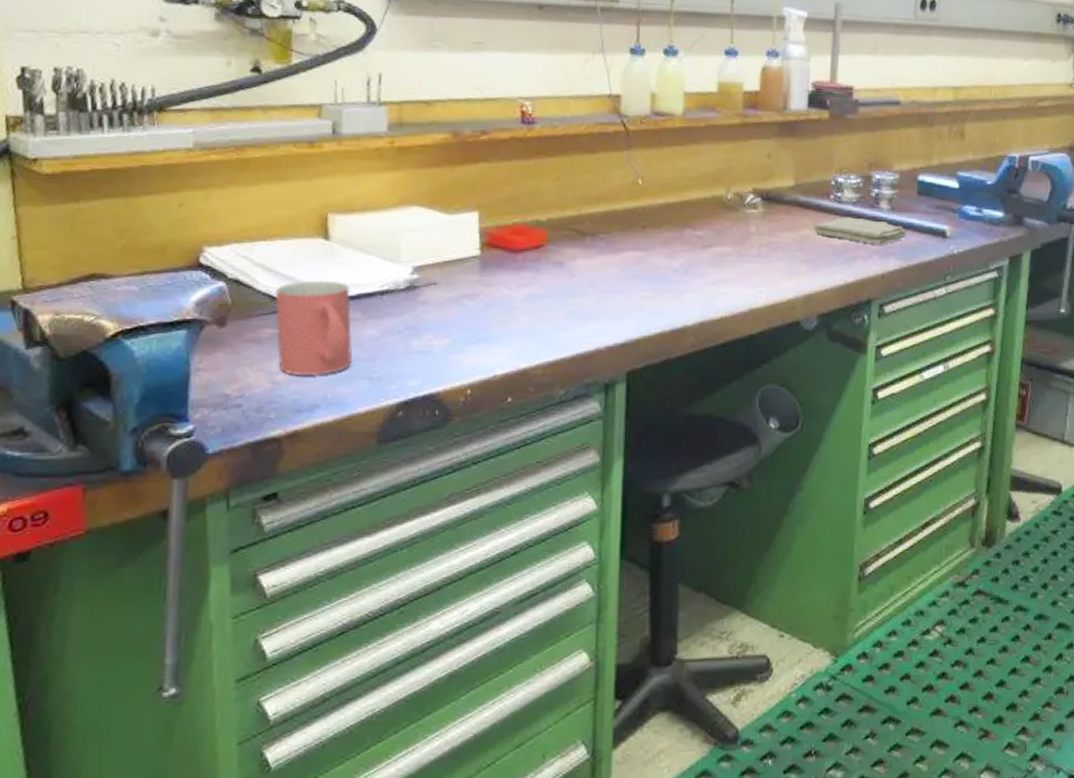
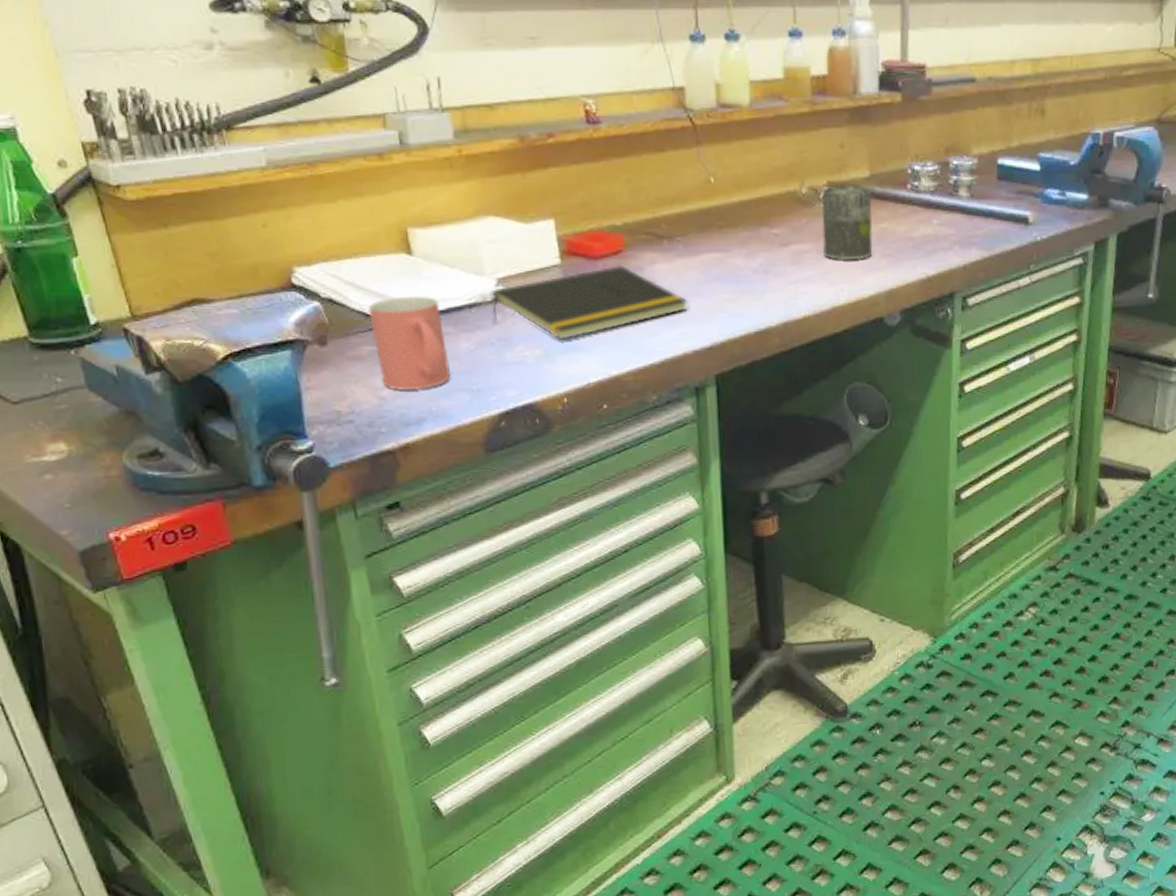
notepad: none [403,258,606,332] -> present [492,264,689,341]
can: none [743,192,795,264] -> present [821,185,873,260]
washcloth: present [814,217,907,245] -> none [892,207,988,235]

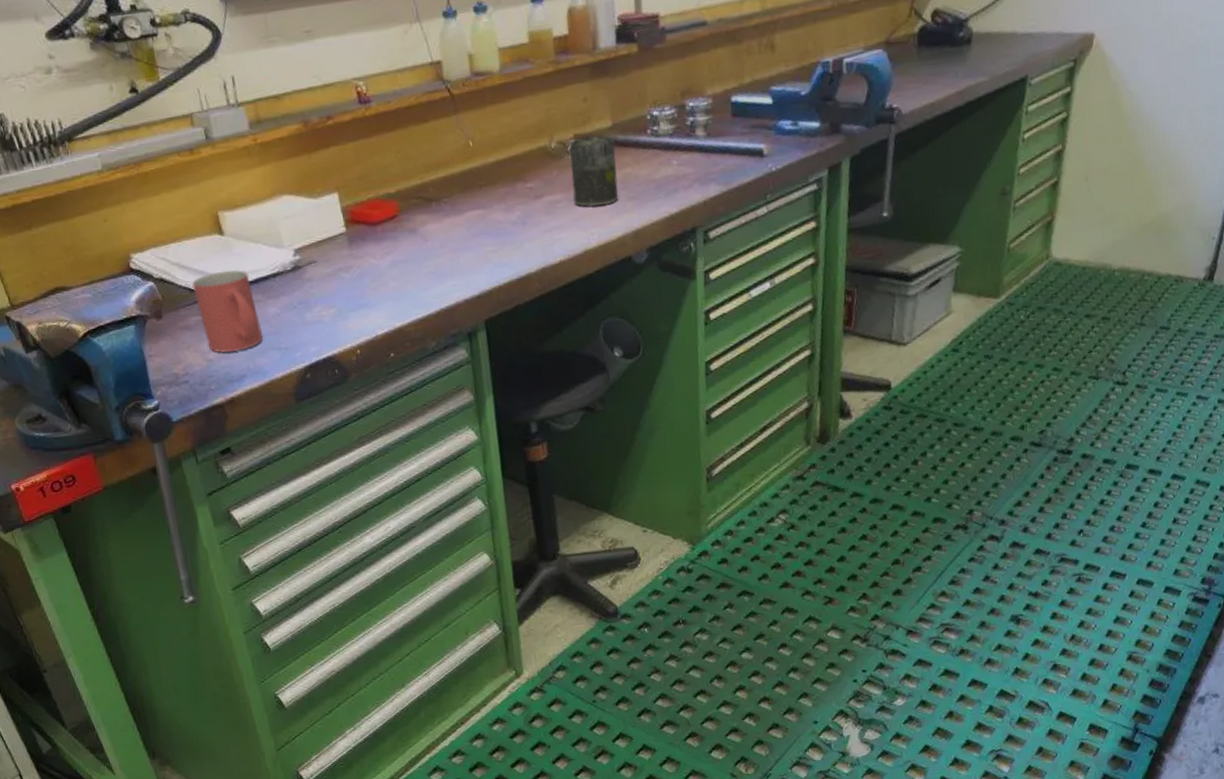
notepad: present [492,264,689,341] -> none [291,227,458,300]

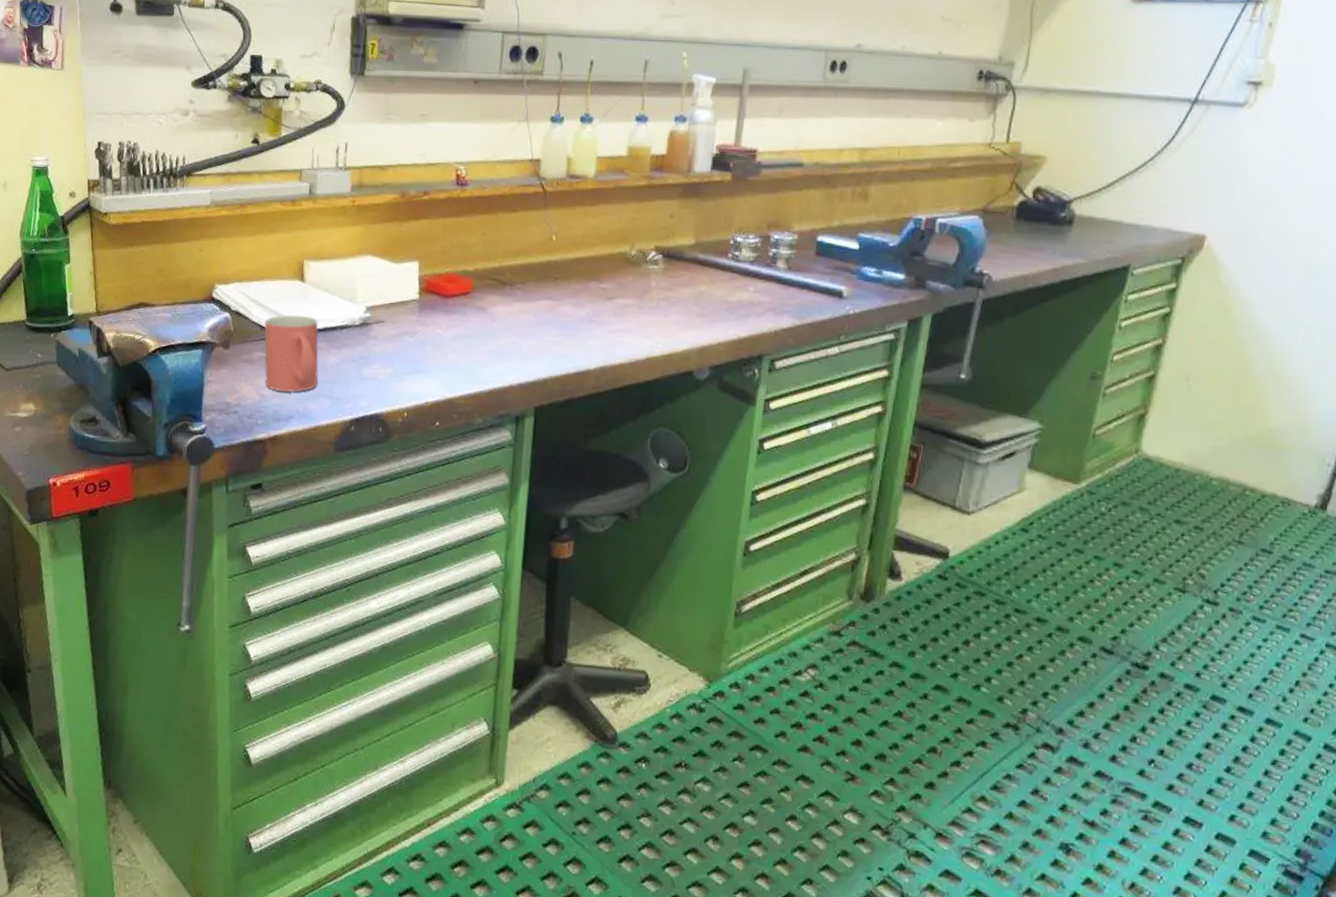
can: present [568,135,618,207] -> none [643,250,694,317]

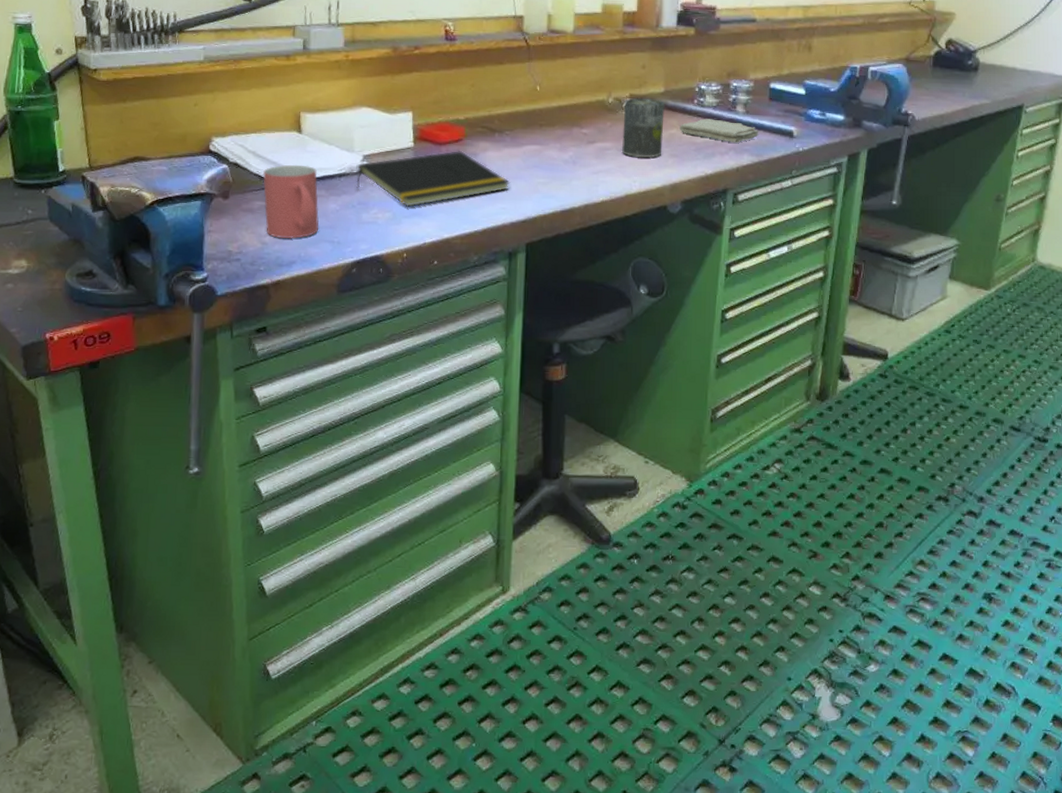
notepad: none [358,303,521,364] -> present [356,150,511,208]
can: none [643,250,694,317] -> present [621,97,665,158]
washcloth: none [710,275,803,303] -> present [680,119,759,143]

